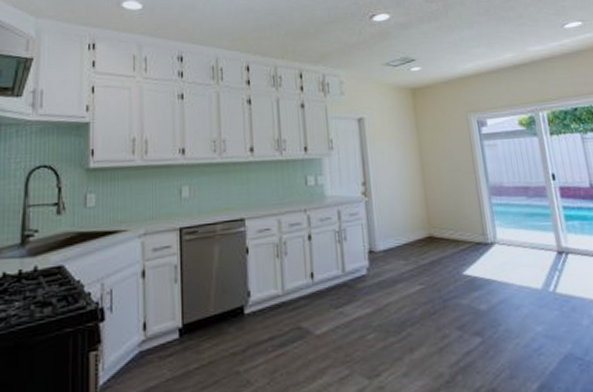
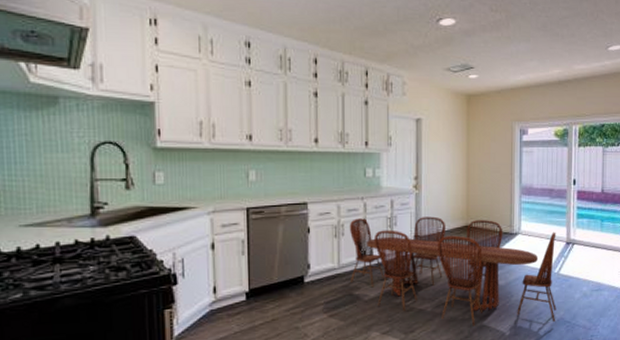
dining set: none [292,227,564,367] -> present [349,216,556,326]

